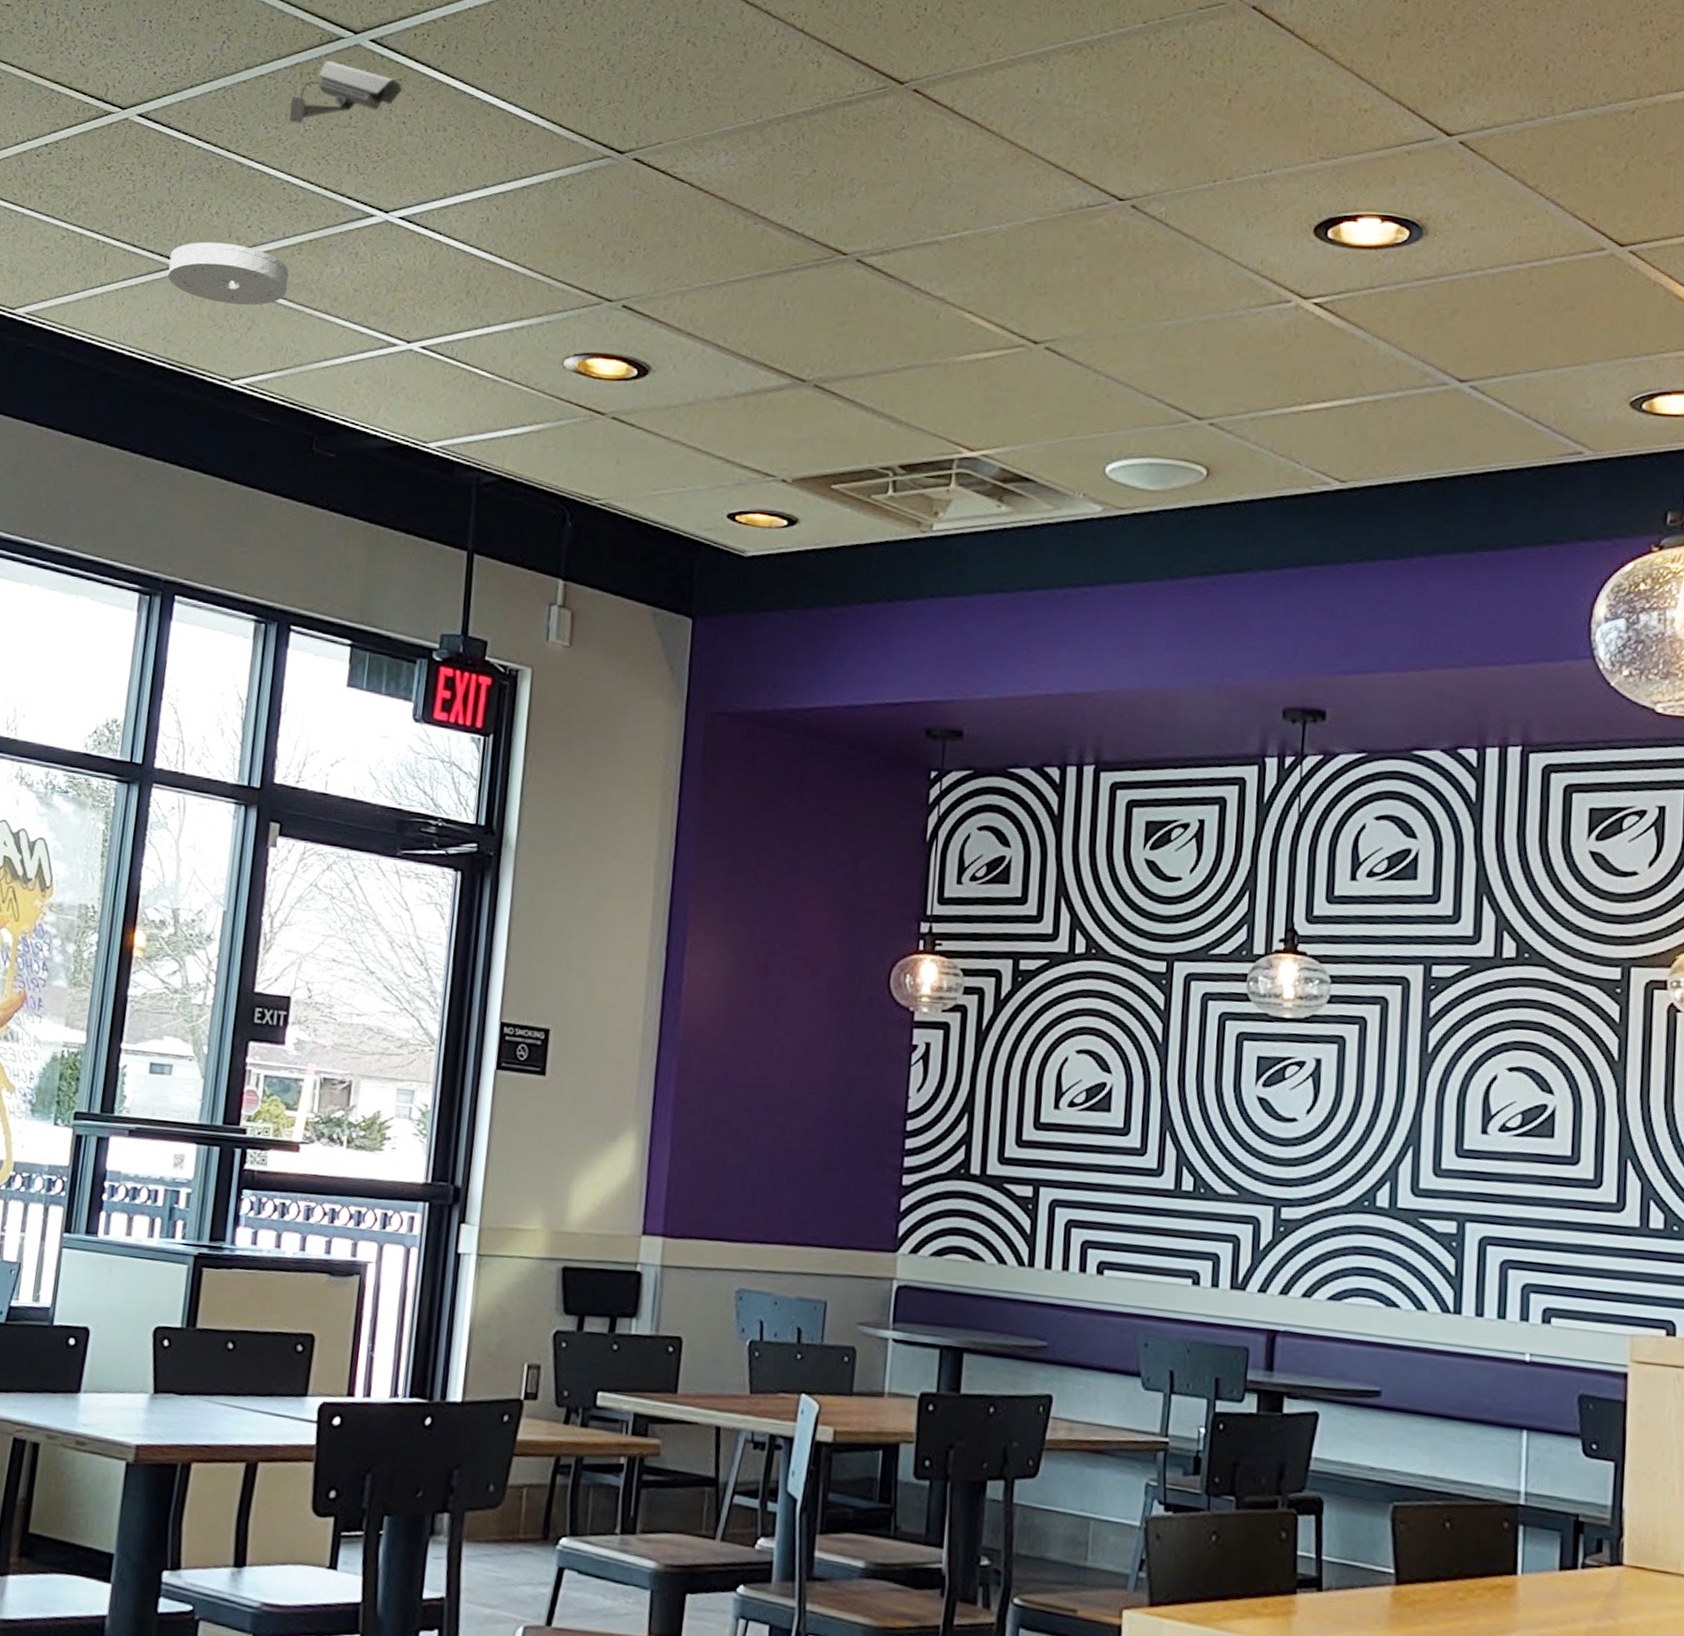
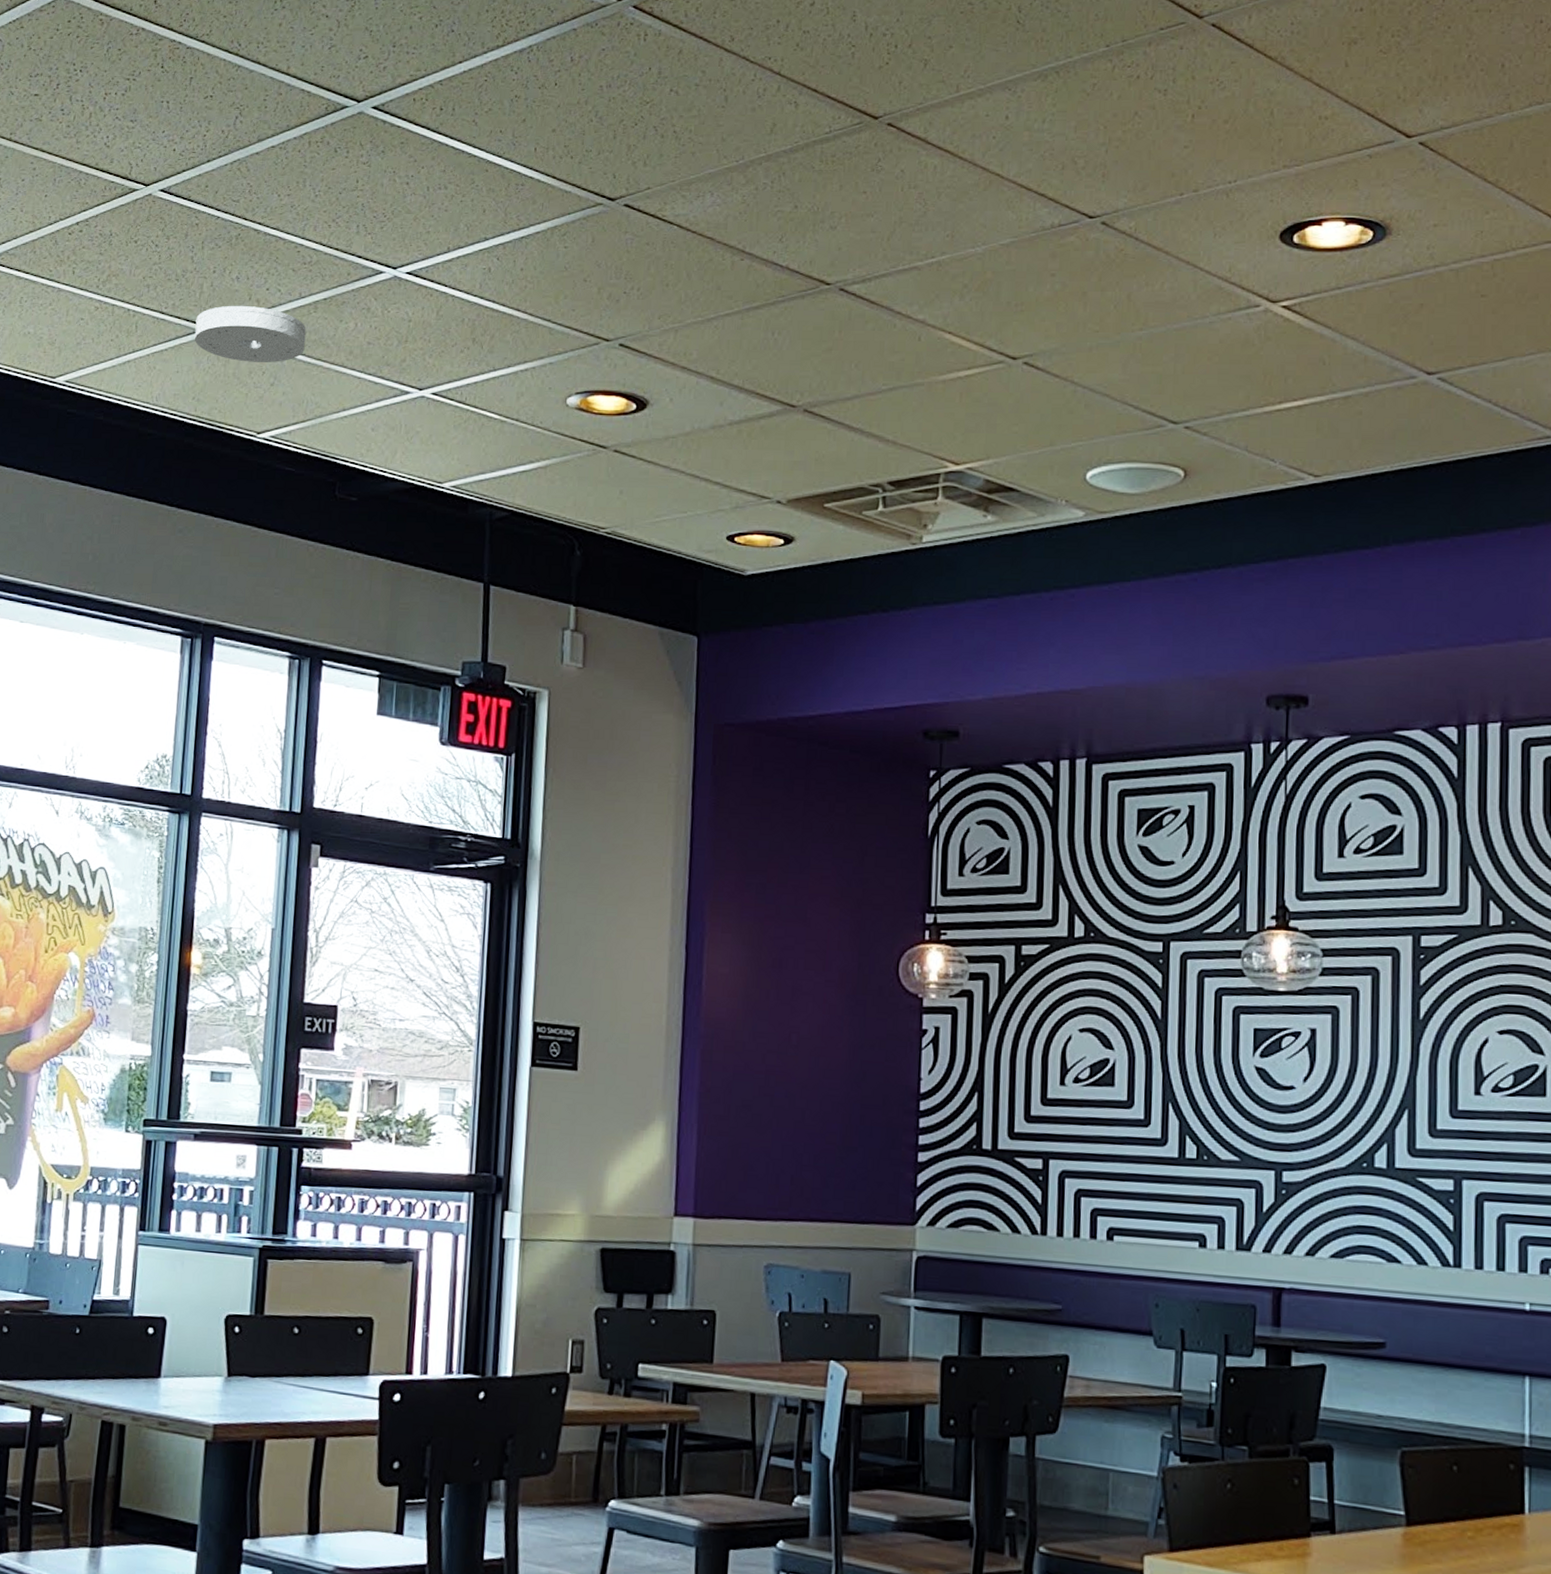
security camera: present [289,60,402,124] -> none [300,129,404,190]

